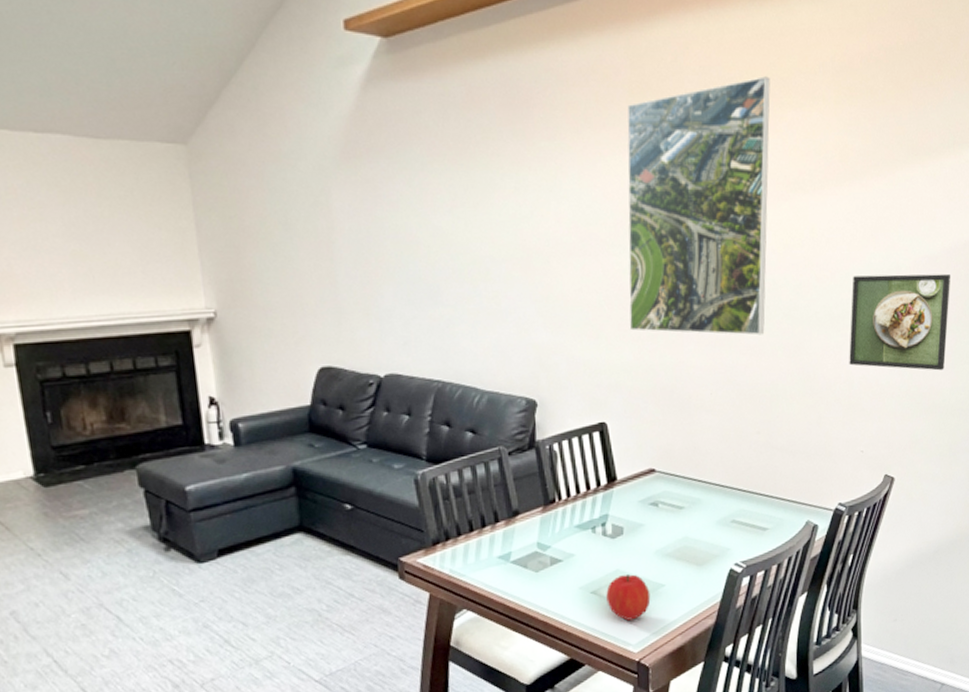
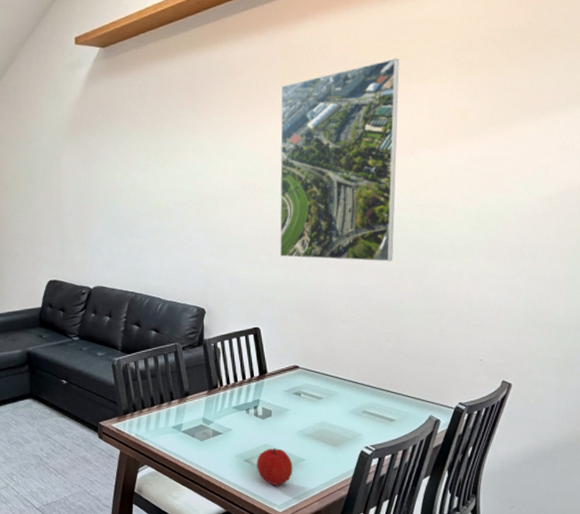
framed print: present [849,273,950,371] -> none [469,212,565,294]

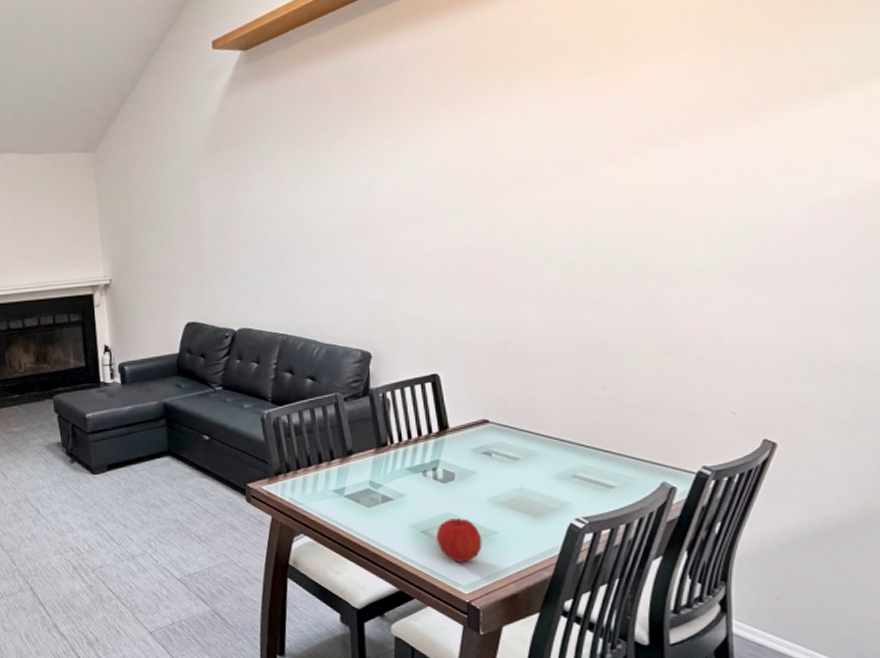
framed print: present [279,58,400,262] -> none [463,35,621,292]

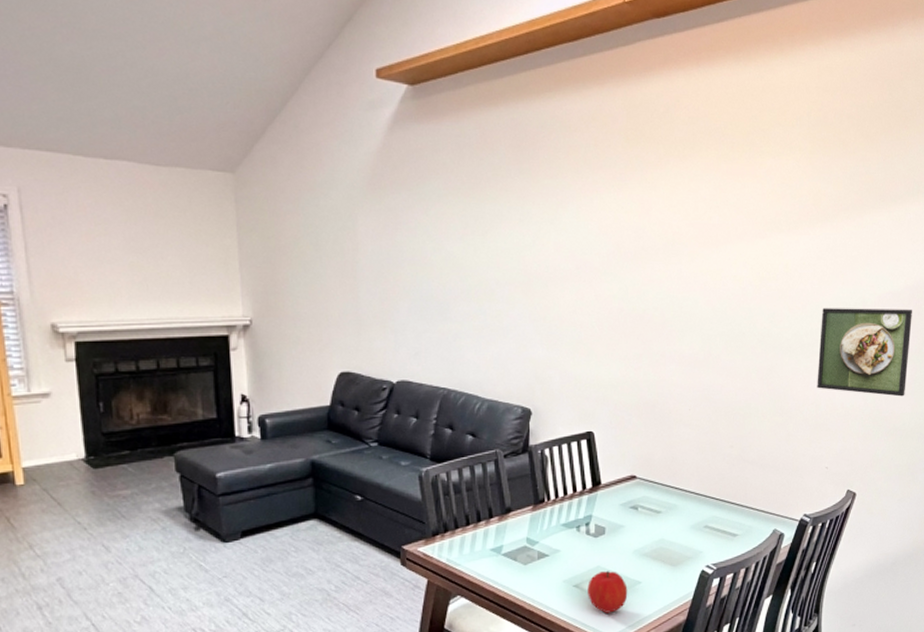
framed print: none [716,220,855,328] -> present [817,308,912,397]

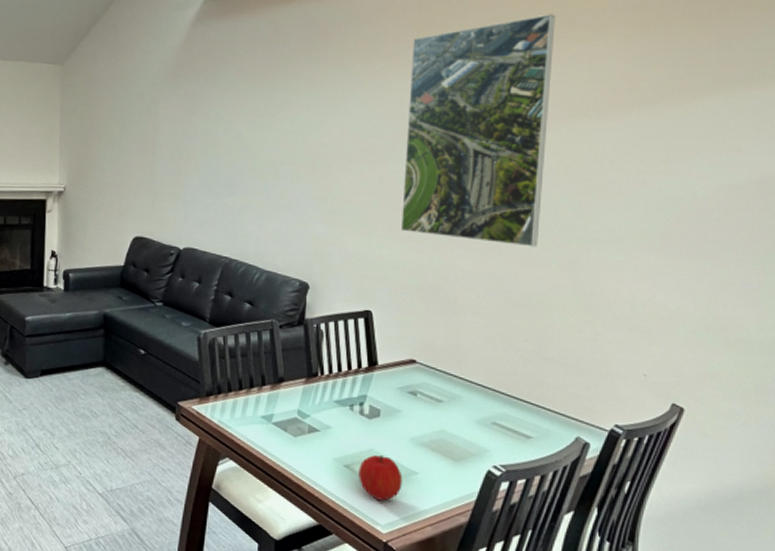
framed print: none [617,127,752,359] -> present [400,14,555,248]
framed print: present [817,308,912,397] -> none [632,199,759,303]

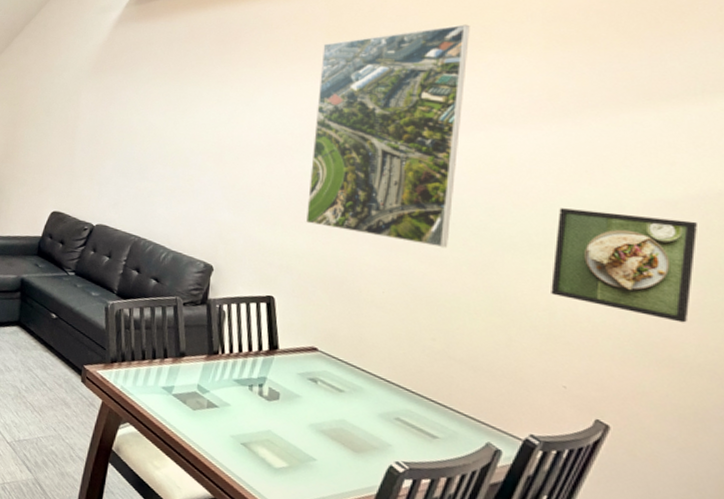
fruit: present [358,454,403,501] -> none [255,436,300,483]
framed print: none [632,199,759,303] -> present [551,208,697,323]

